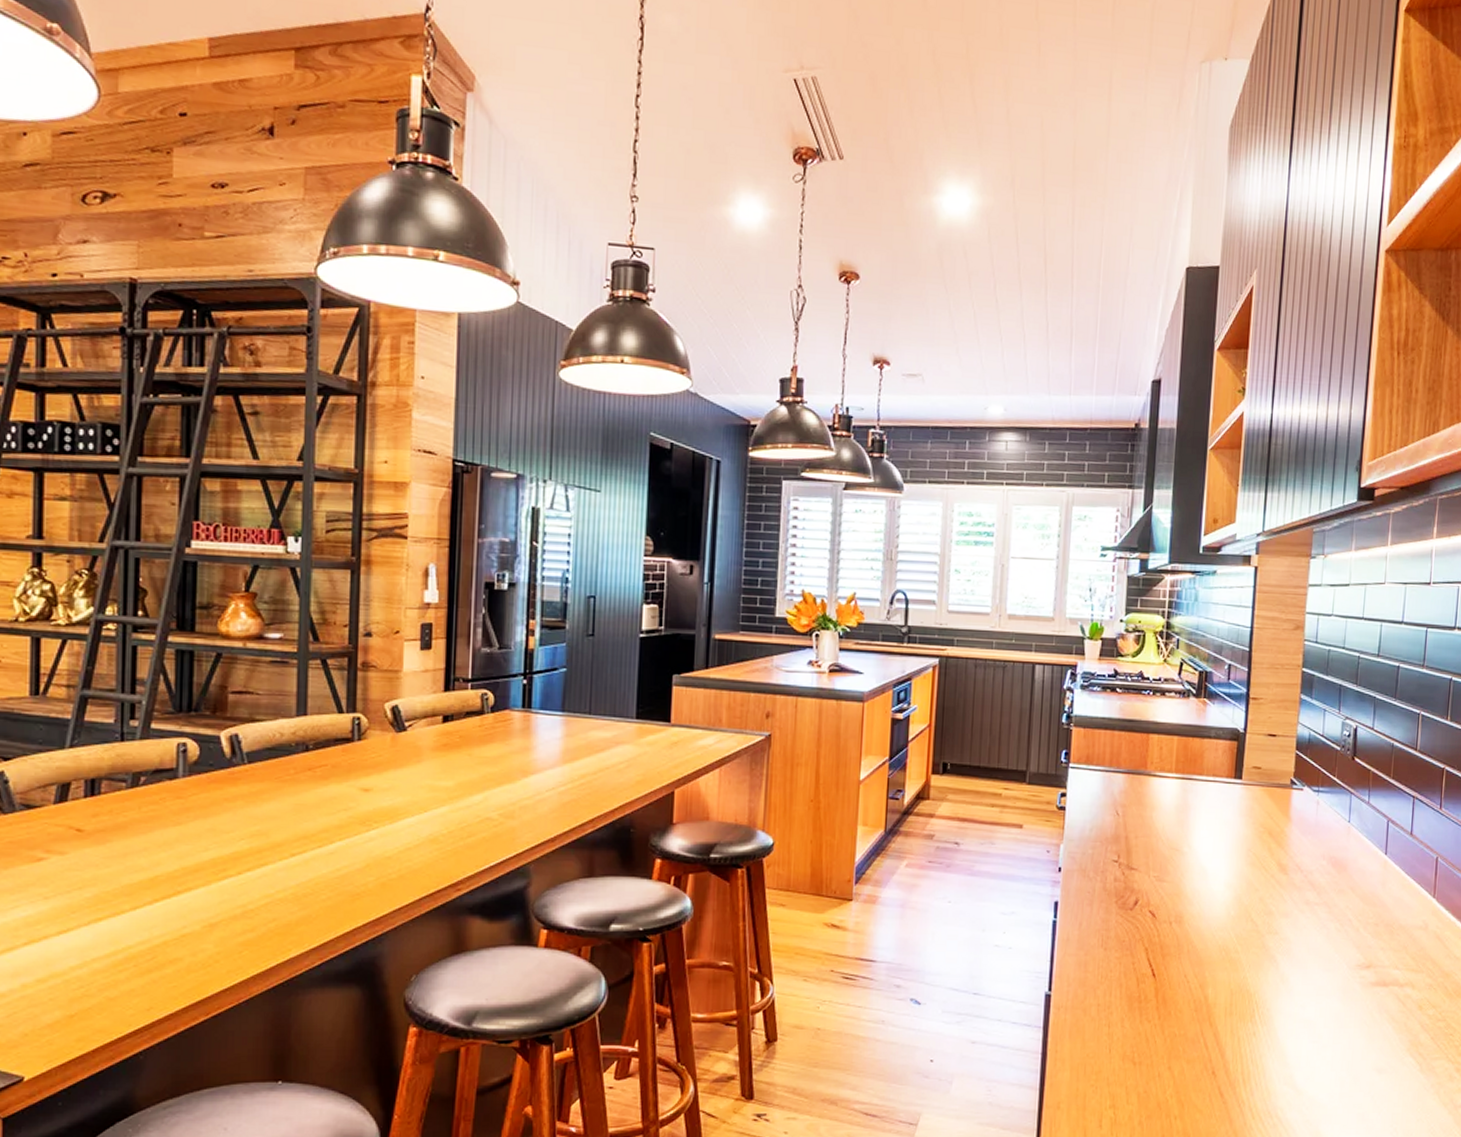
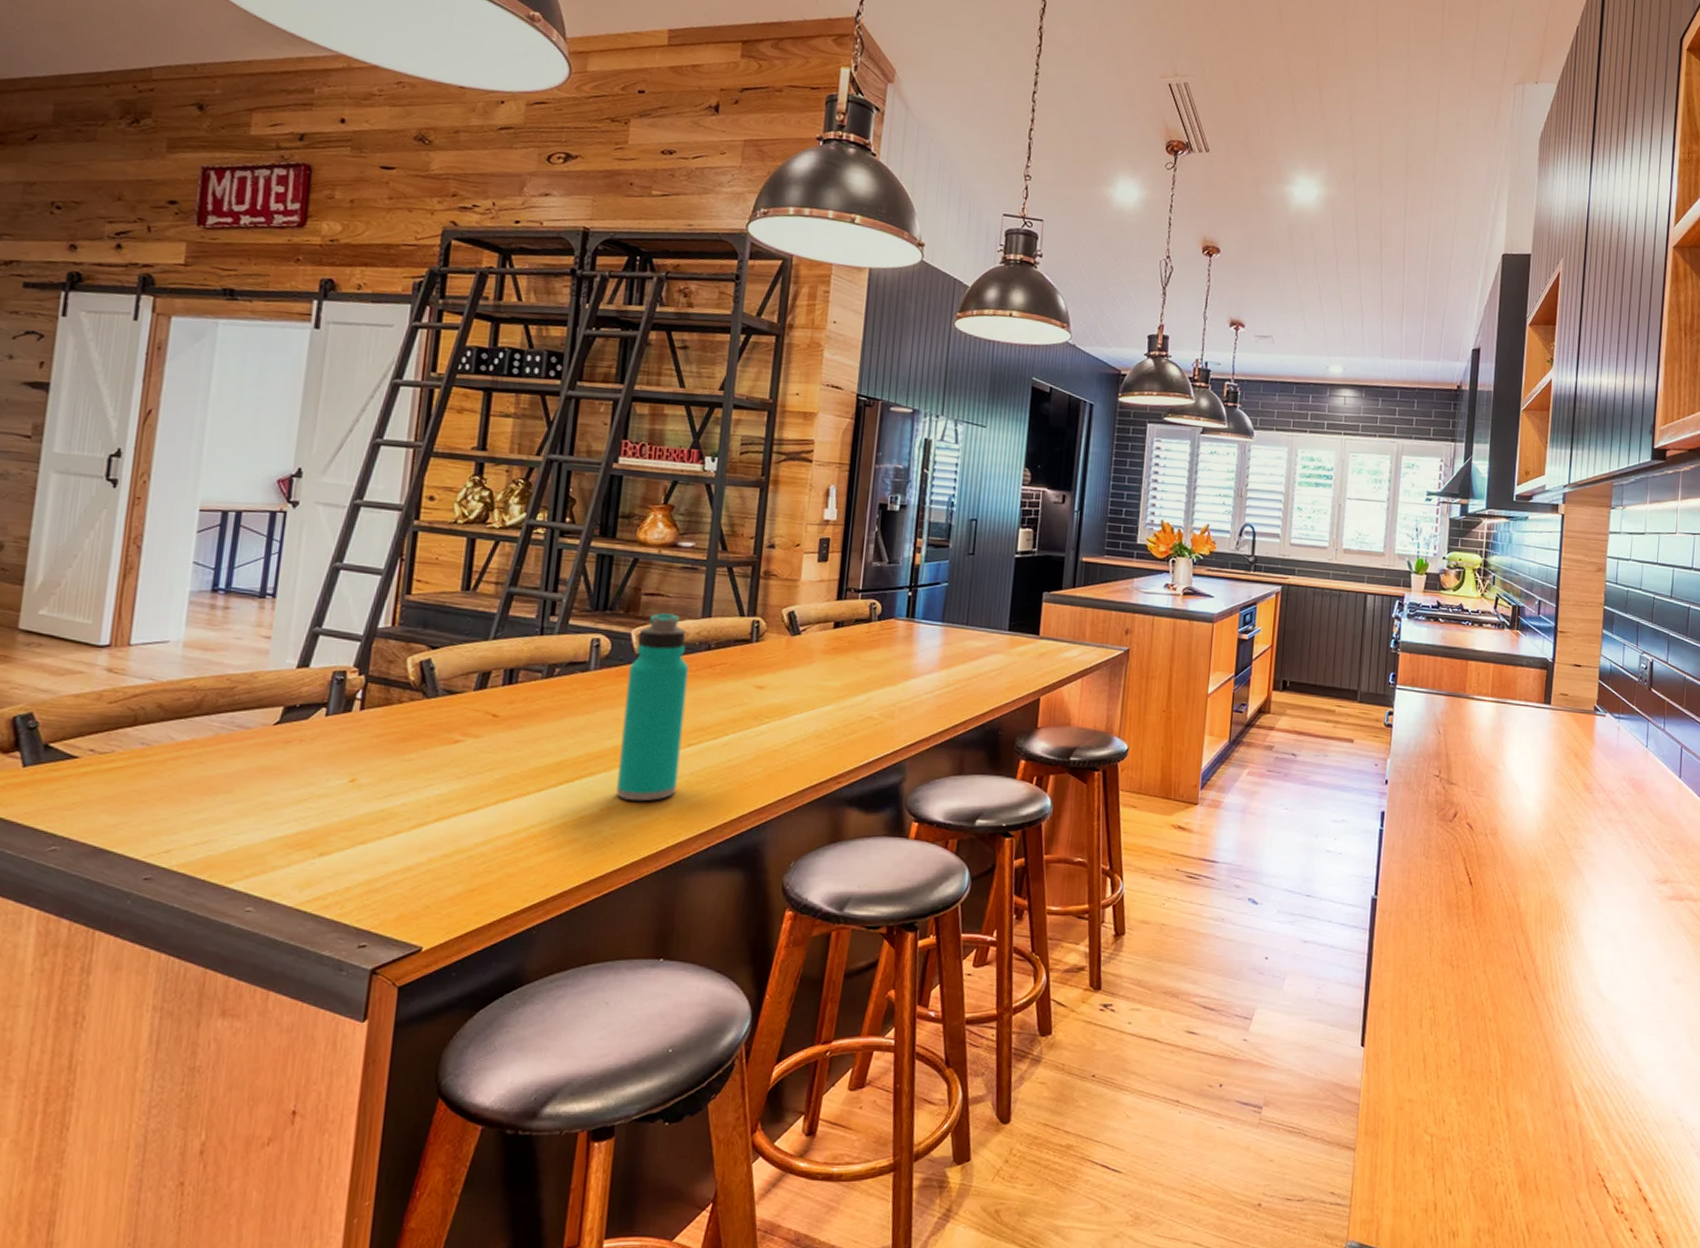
water bottle: none [216,712,287,917] -> present [616,613,689,802]

